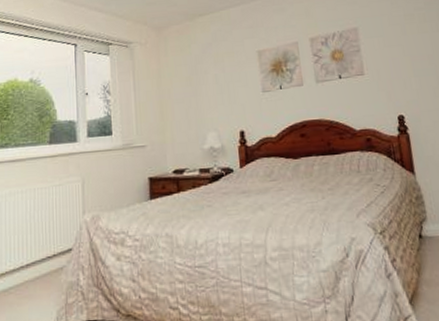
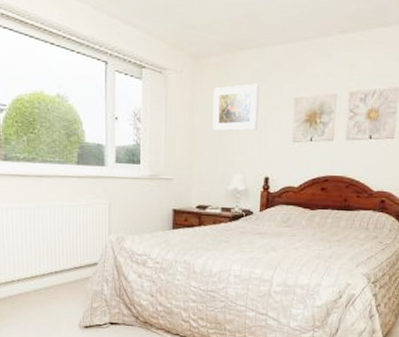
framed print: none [178,43,225,93] -> present [212,83,260,132]

